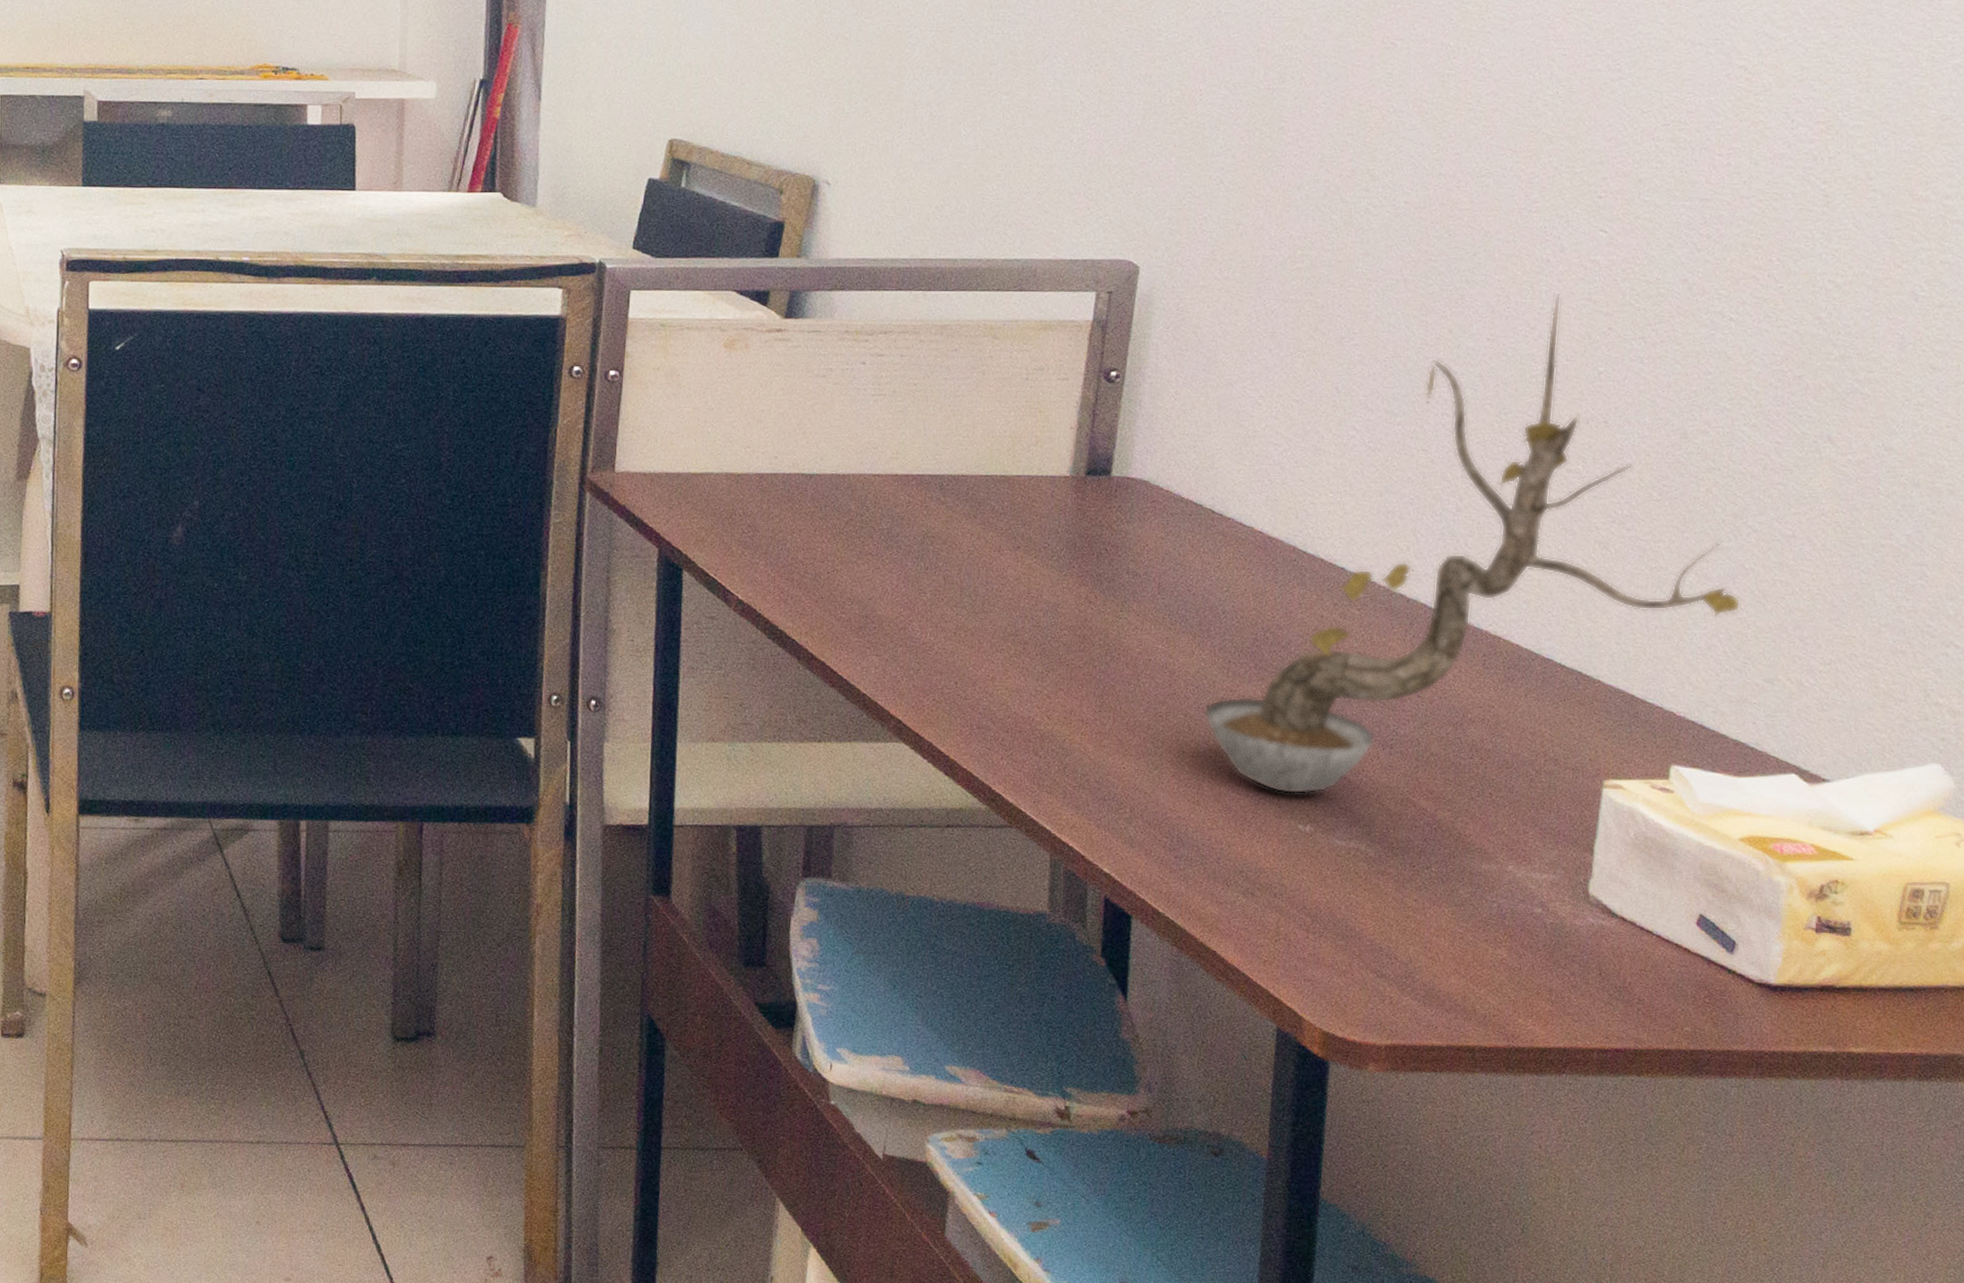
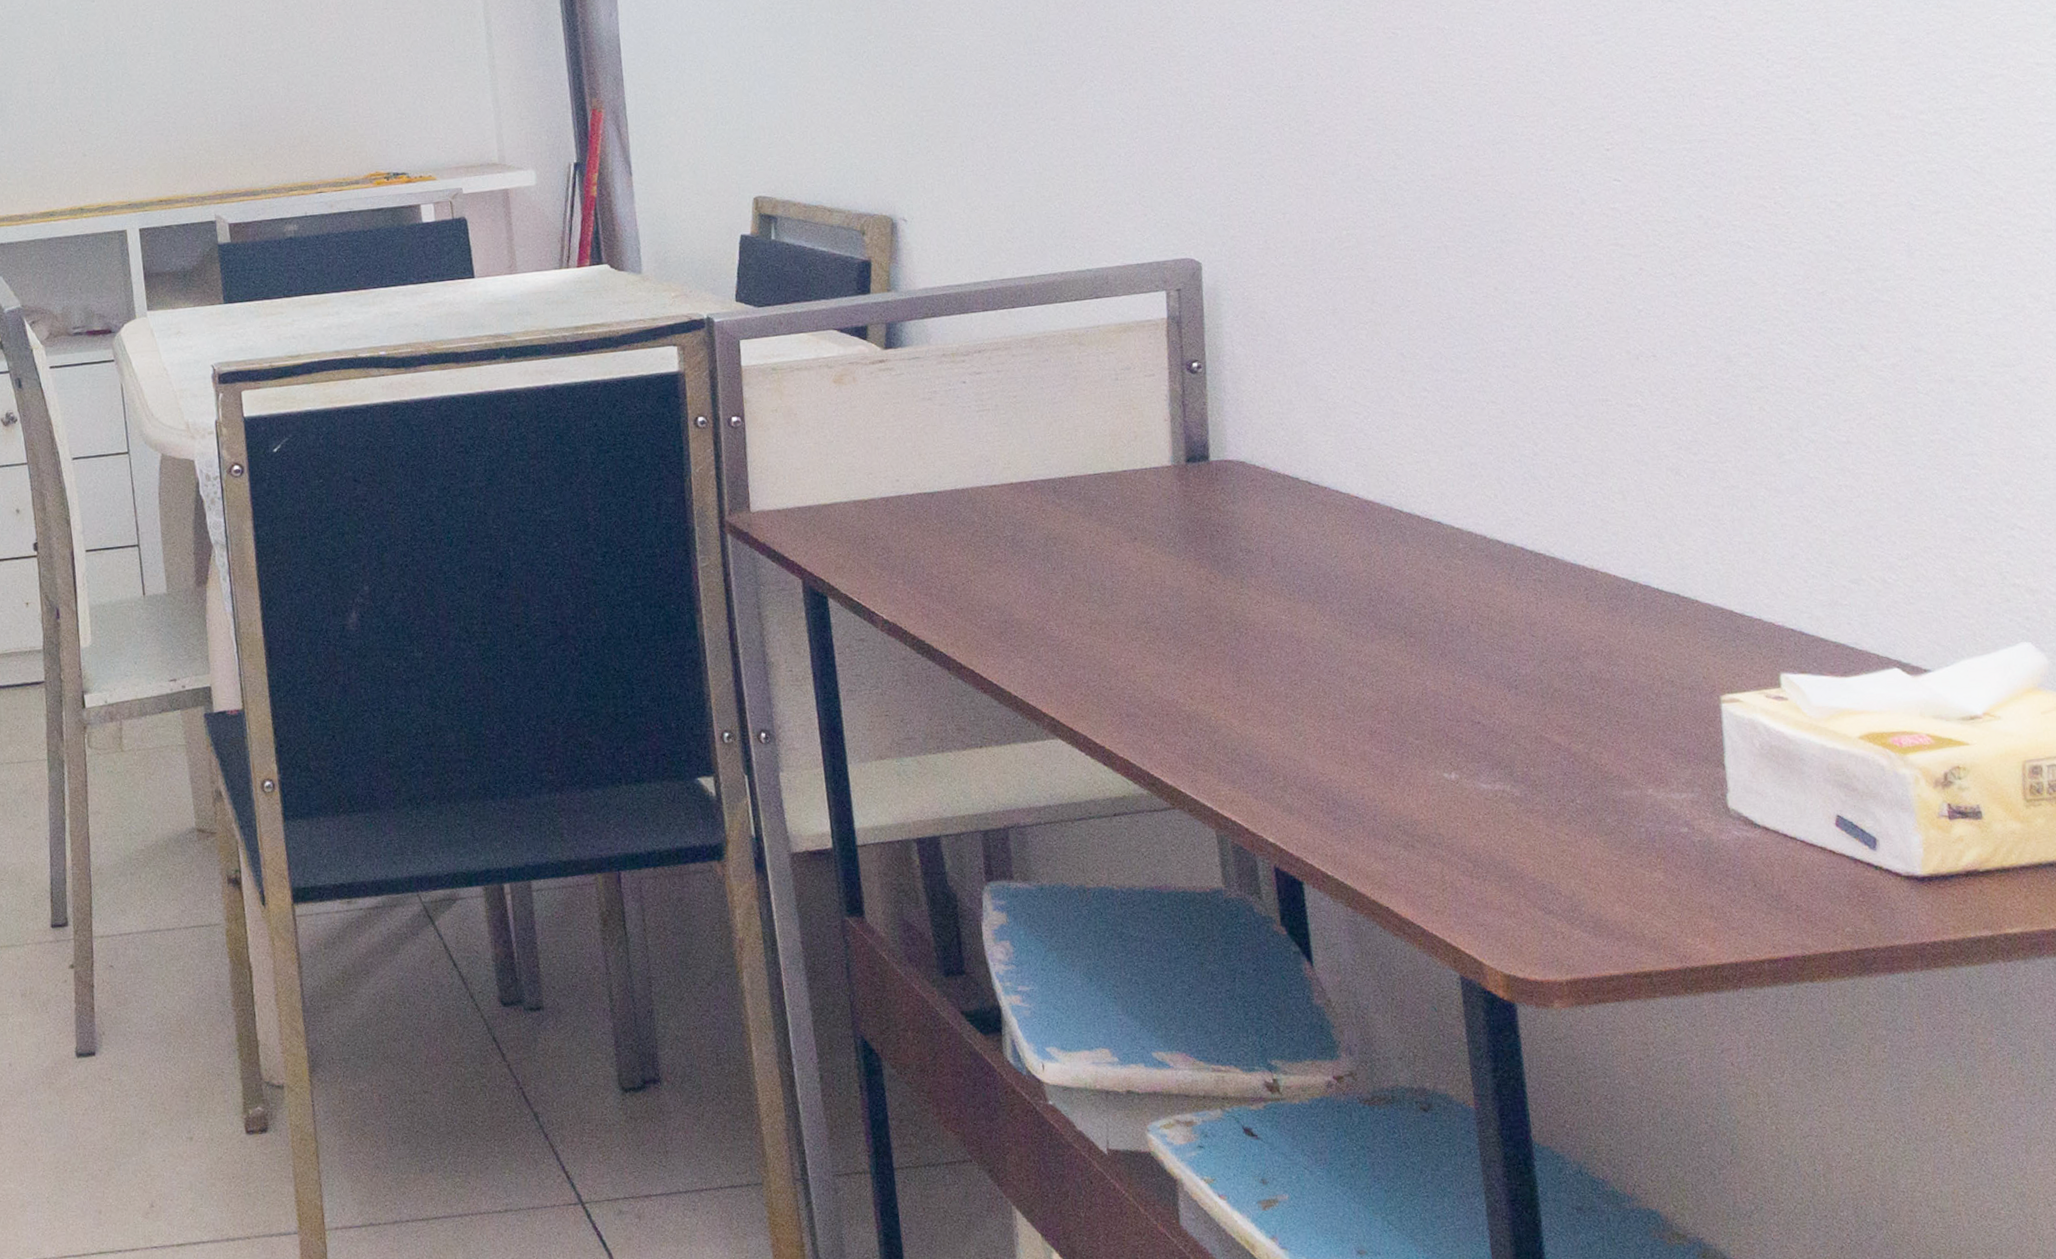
plant: present [1204,294,1741,794] -> none [1335,243,1814,745]

